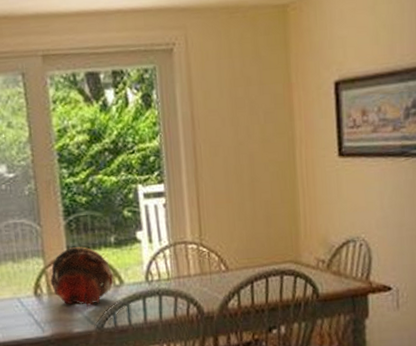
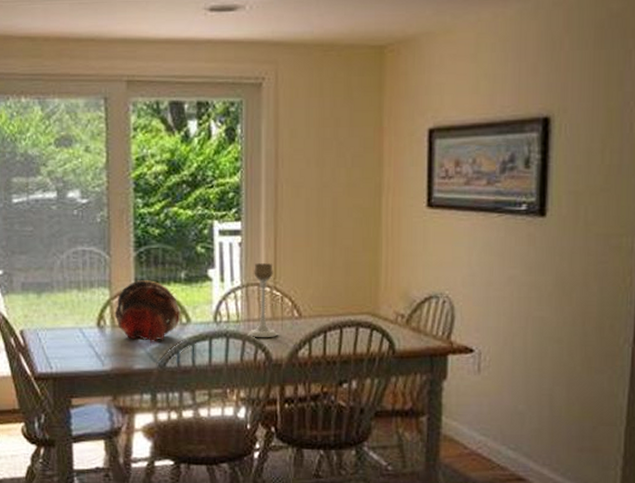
candle holder: none [179,221,208,293] -> present [248,263,278,338]

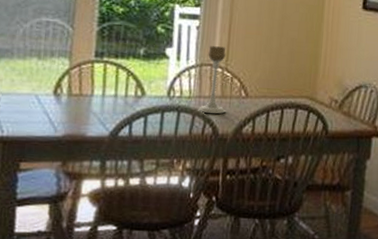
decorative bowl: present [115,280,181,346] -> none [72,53,137,115]

